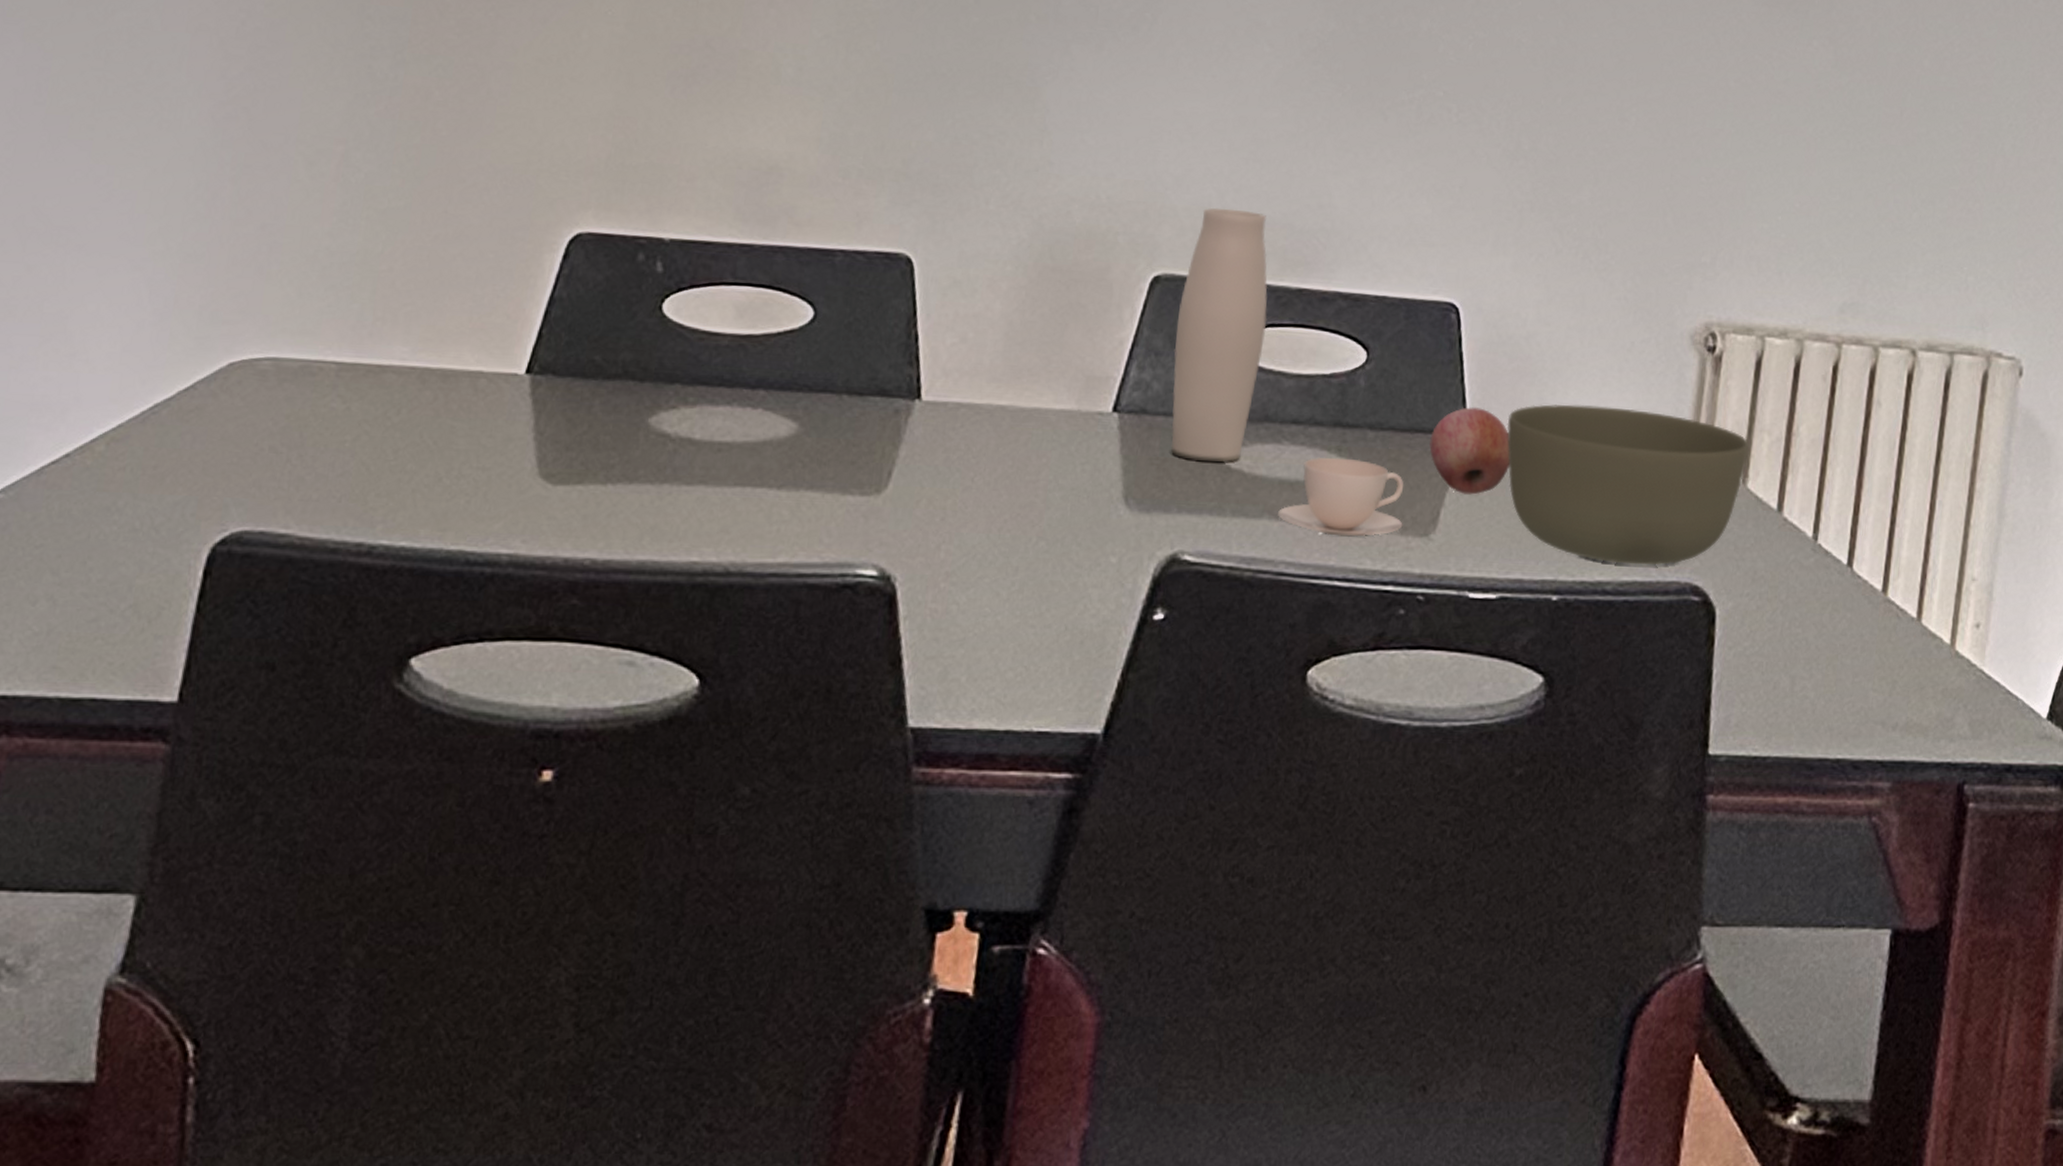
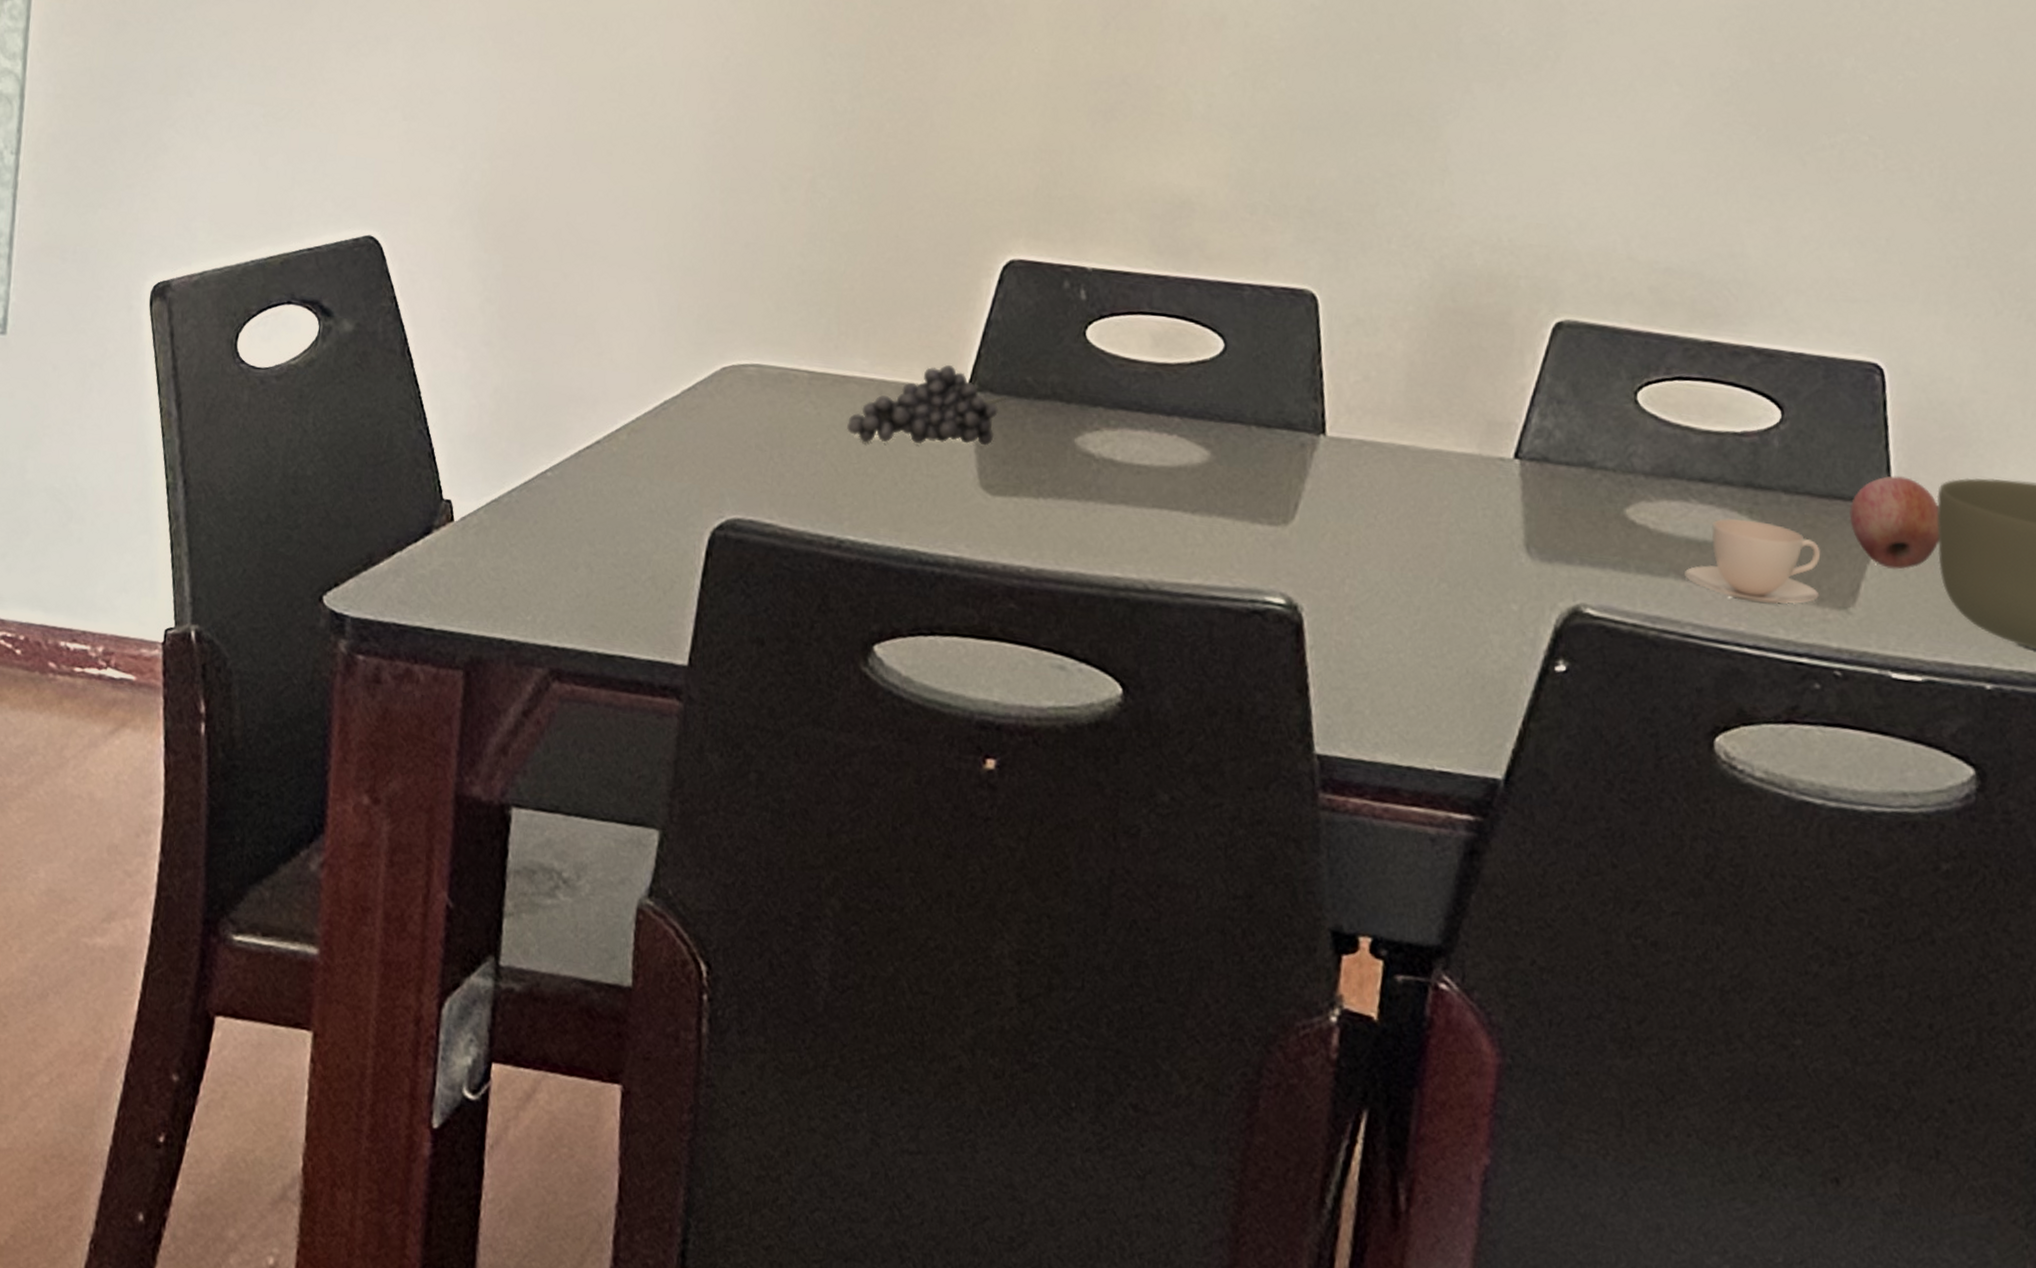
fruit: none [382,347,571,436] -> present [847,364,1006,446]
vase: present [1170,207,1268,463] -> none [1572,253,1676,518]

